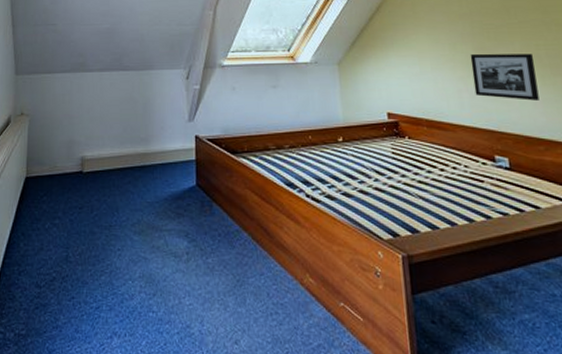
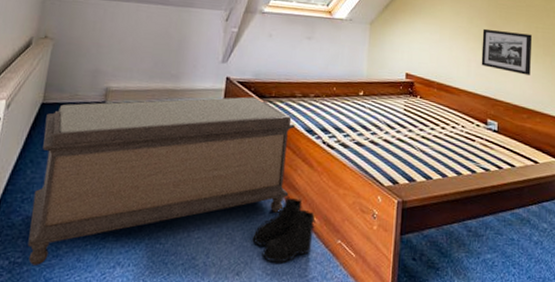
bench: none [28,154,278,337] -> present [27,97,295,266]
boots: none [246,255,312,330] -> present [252,195,316,263]

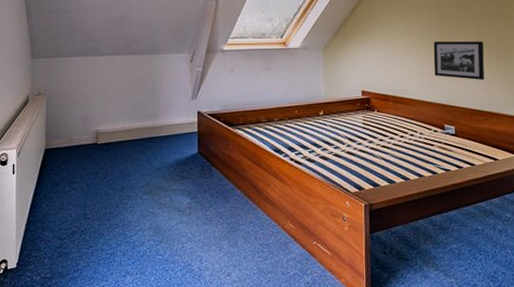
bench: present [27,97,295,266] -> none [51,126,265,279]
boots: present [252,195,316,263] -> none [238,207,292,264]

